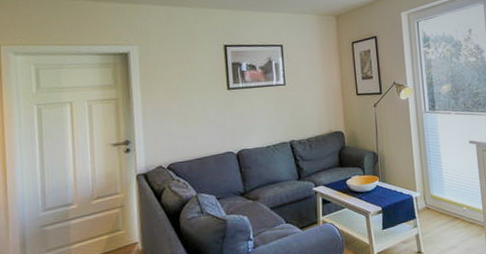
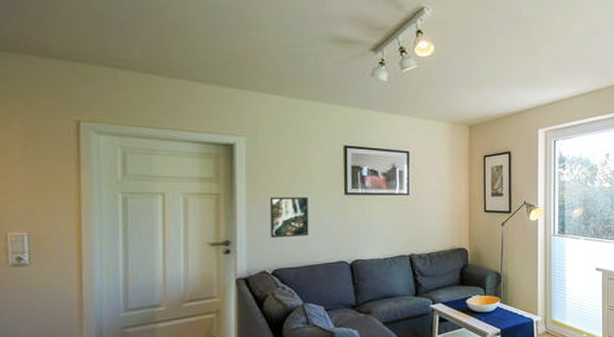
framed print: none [161,94,198,135] -> present [269,196,309,238]

